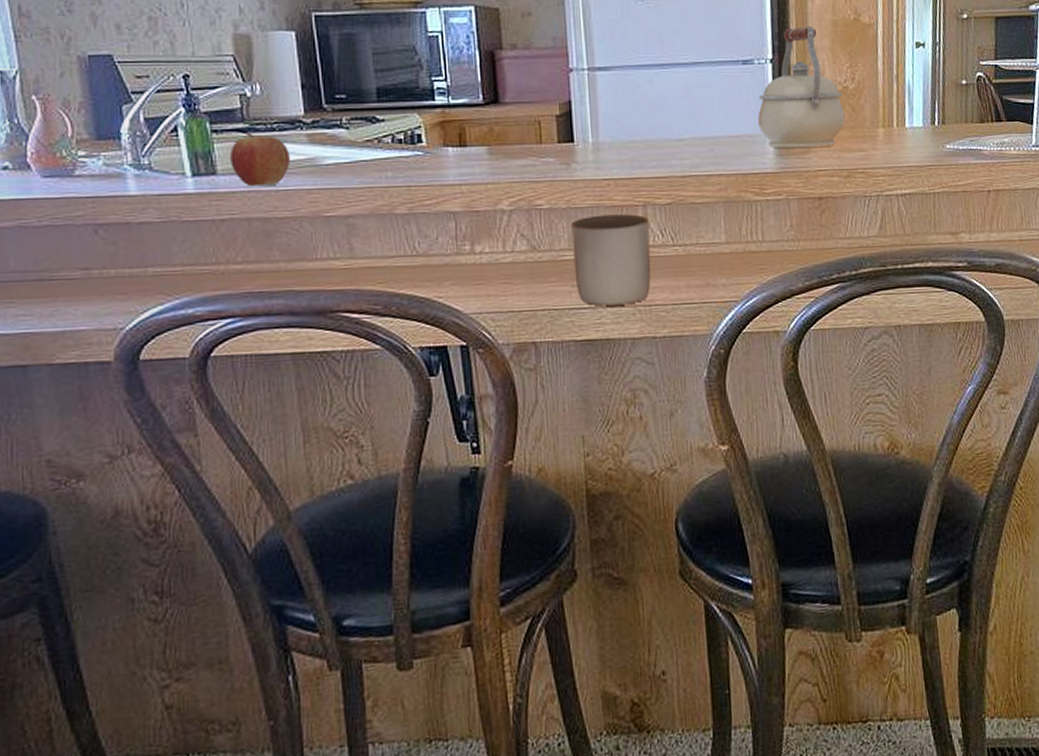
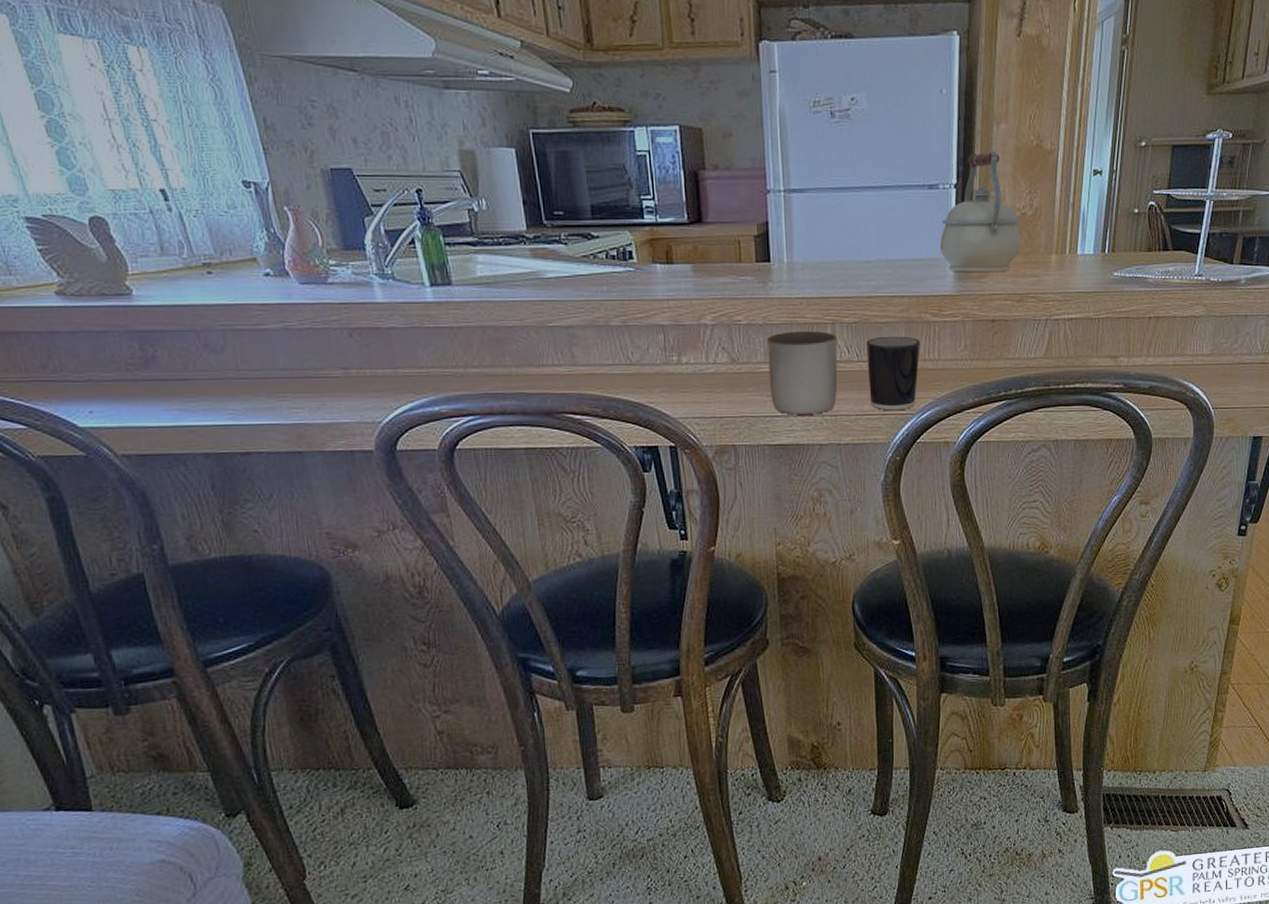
fruit: present [230,132,290,187] -> none [462,246,516,297]
mug: none [682,217,742,299] -> present [866,336,921,411]

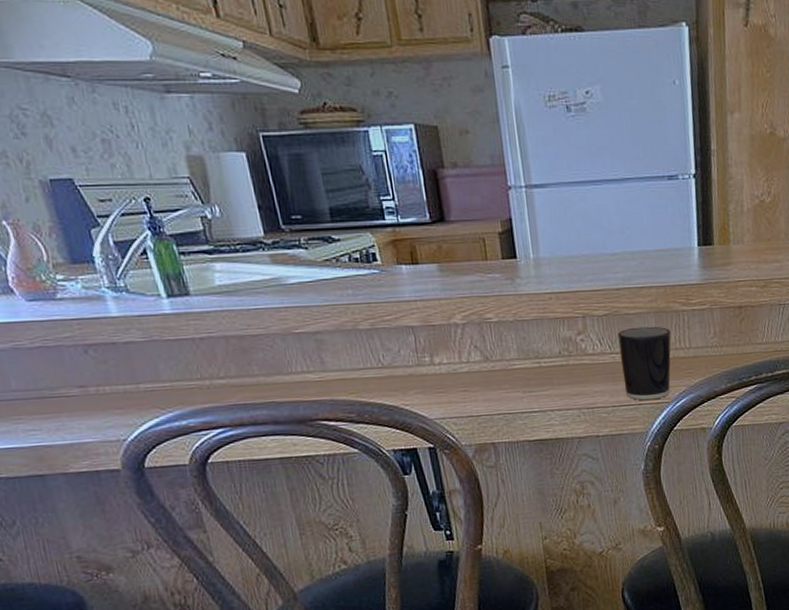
mug: present [766,331,838,415] -> none [518,325,593,410]
kettle: present [939,152,1021,273] -> none [682,141,762,262]

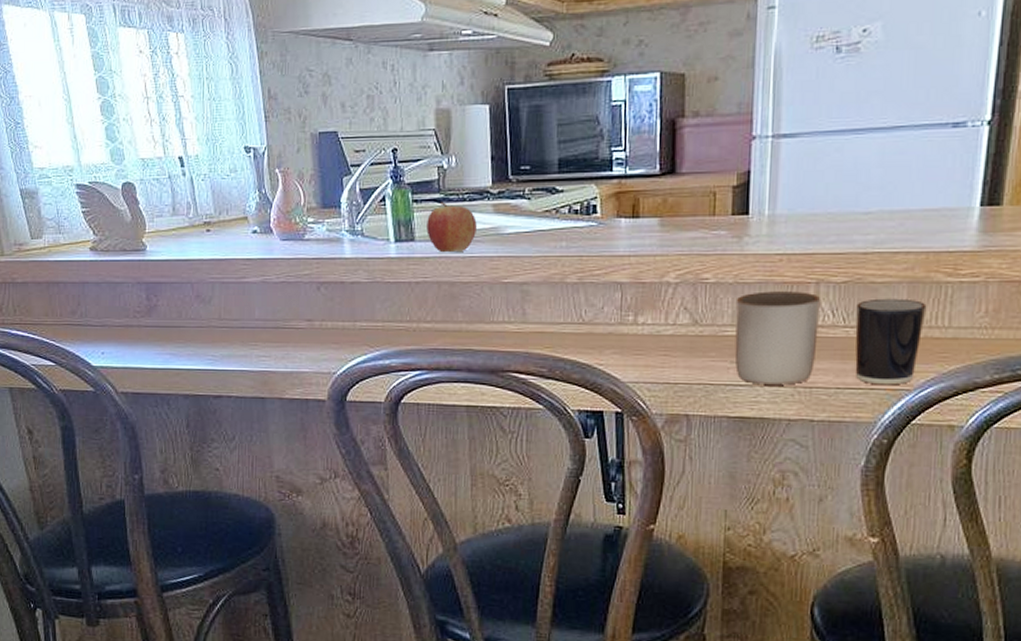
fruit: none [199,254,257,307] -> present [426,202,477,253]
mug: none [518,325,593,410] -> present [734,291,821,385]

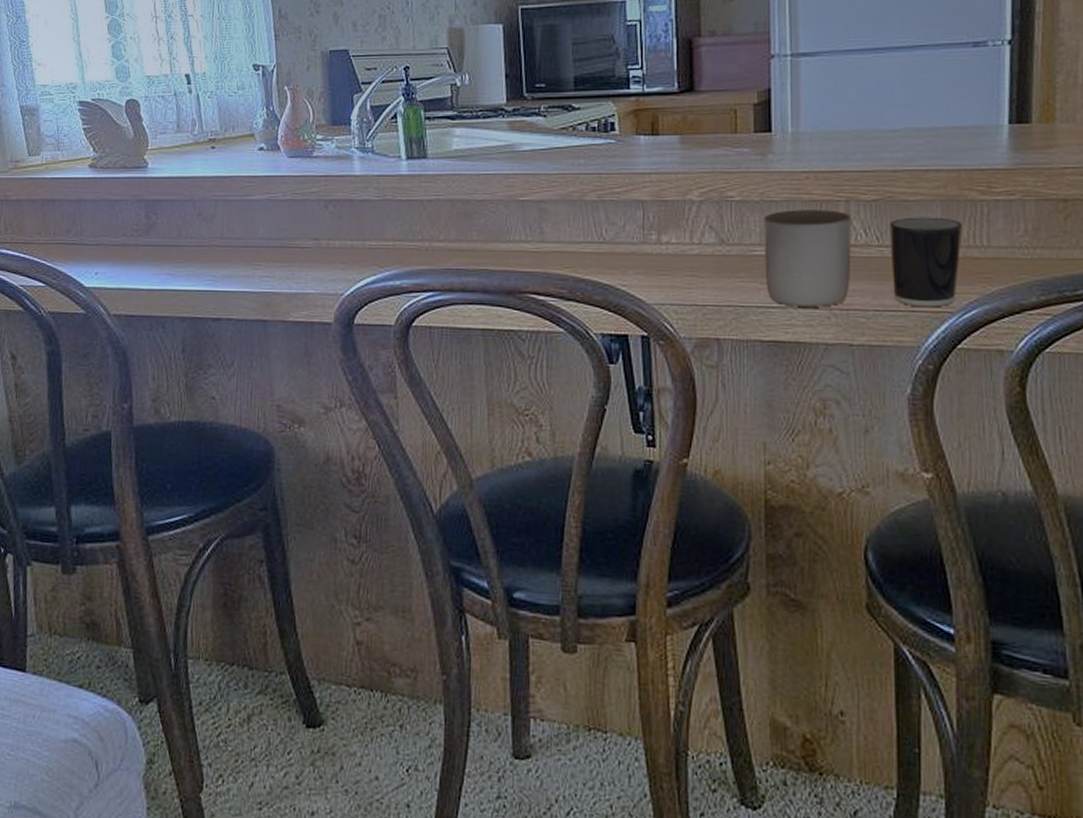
fruit: present [426,202,477,253] -> none [439,119,491,170]

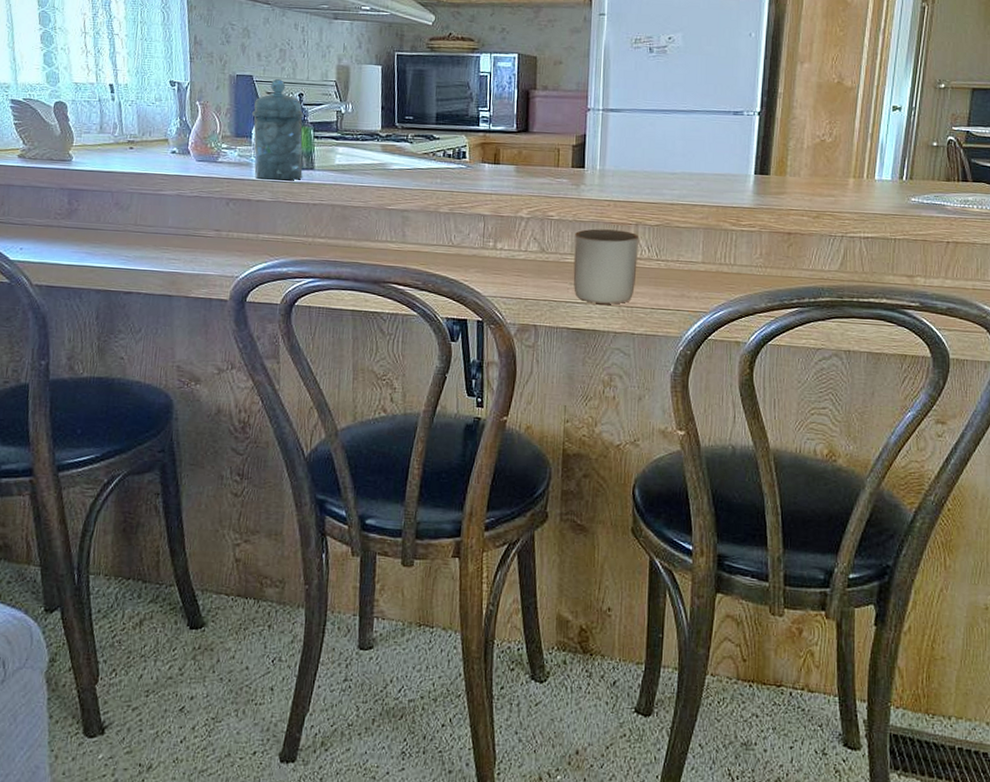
canister: none [350,50,413,174] -> present [252,78,304,181]
mug: present [889,217,963,308] -> none [665,239,718,308]

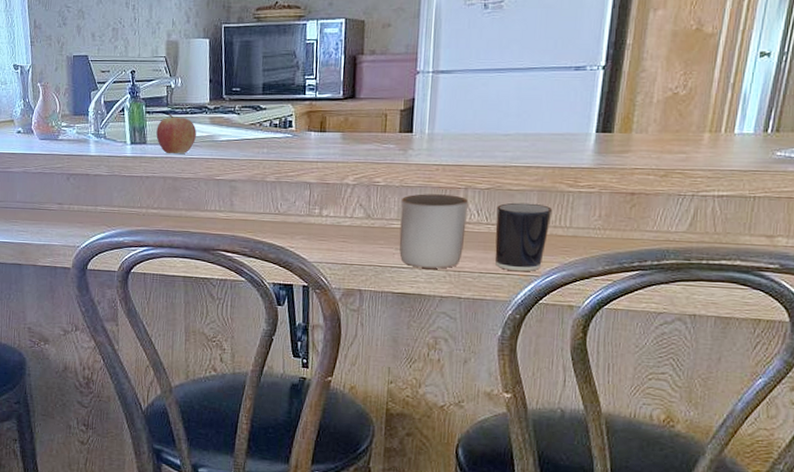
canister: present [252,78,304,181] -> none [88,57,136,155]
fruit: none [324,140,367,182] -> present [156,114,196,155]
mug: none [665,239,718,308] -> present [495,202,553,272]

